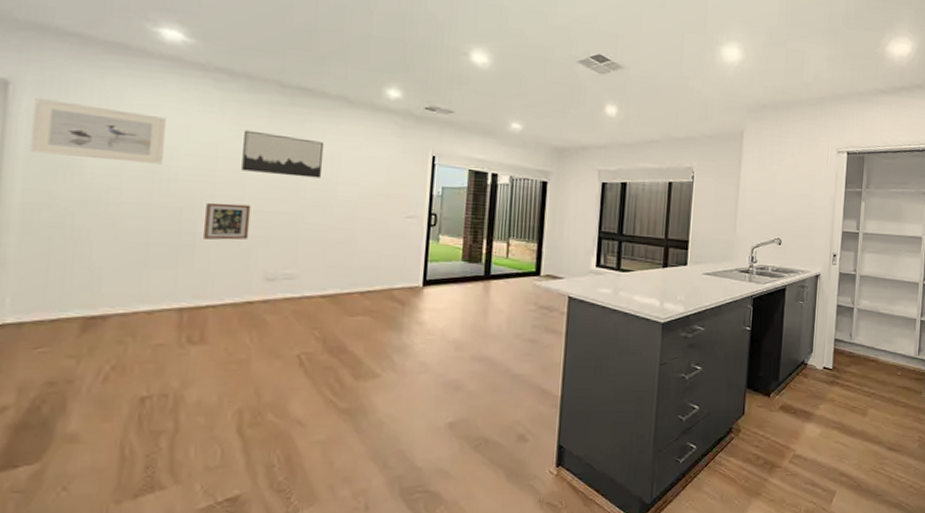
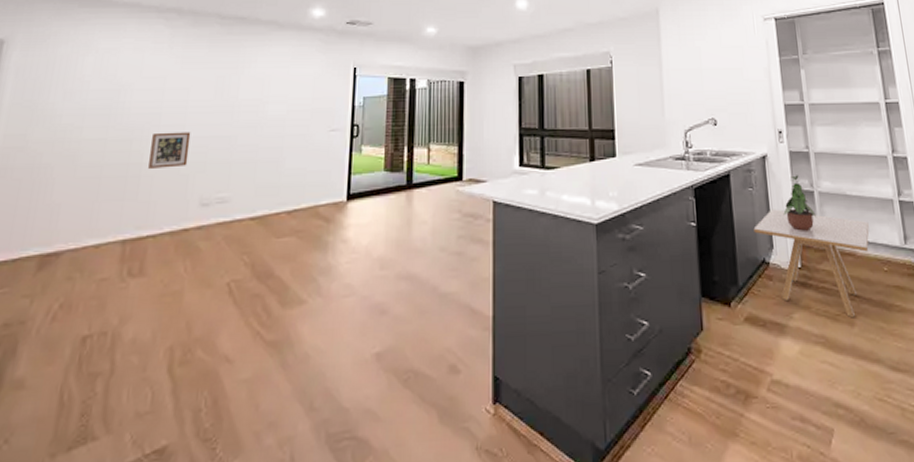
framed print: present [30,98,166,165] -> none [14,53,124,102]
wall art: present [241,130,325,178] -> none [184,61,257,101]
side table: none [798,320,893,410] -> present [753,209,870,318]
potted plant: none [825,293,852,340] -> present [783,175,816,231]

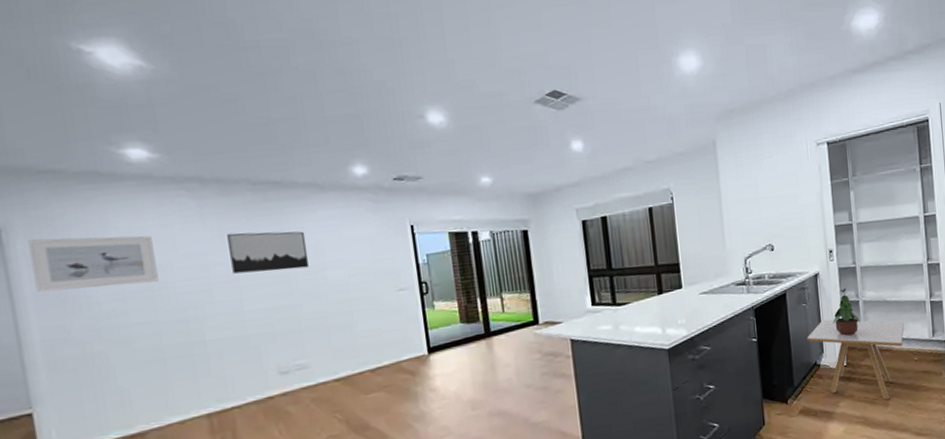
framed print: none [14,53,124,102] -> present [28,235,159,292]
picture frame: present [148,132,191,168] -> none [209,305,255,345]
wall art: none [184,61,257,101] -> present [227,231,309,274]

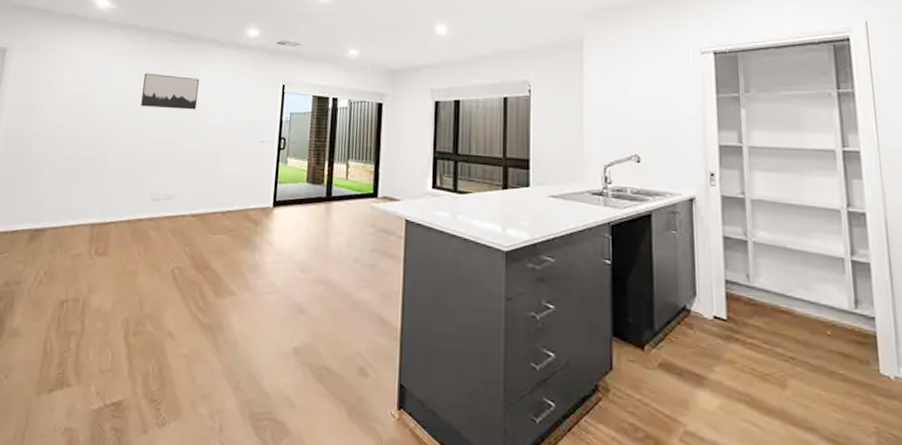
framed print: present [28,235,159,292] -> none [13,60,95,104]
side table: present [807,319,904,400] -> none [675,255,812,381]
potted plant: present [832,288,860,336] -> none [710,222,748,282]

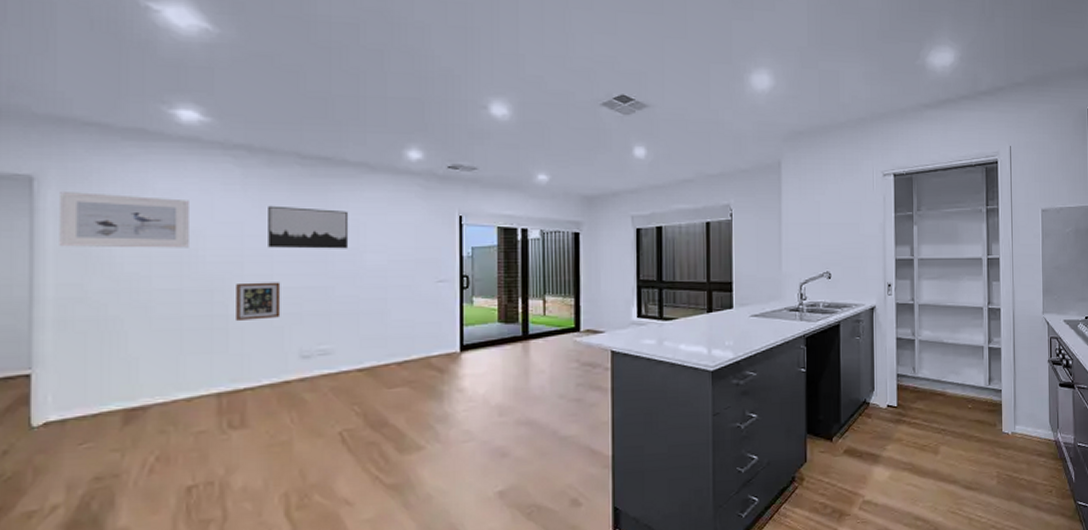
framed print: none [13,60,95,104] -> present [59,192,189,248]
picture frame: none [112,134,146,165] -> present [236,282,281,320]

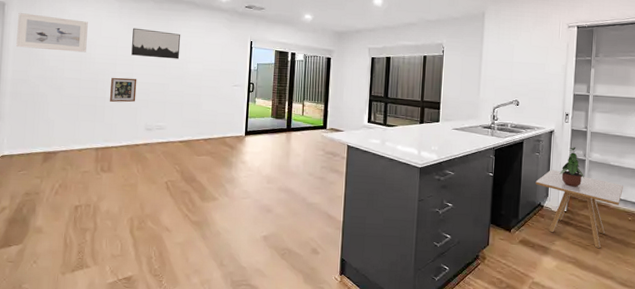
side table: none [858,355,960,448] -> present [535,169,623,249]
potted plant: none [886,325,914,375] -> present [559,147,584,187]

